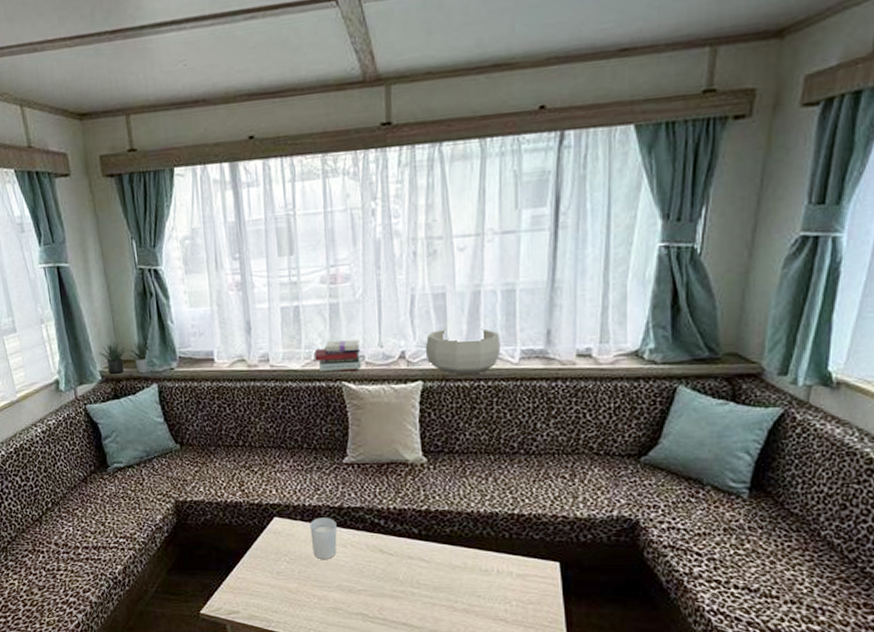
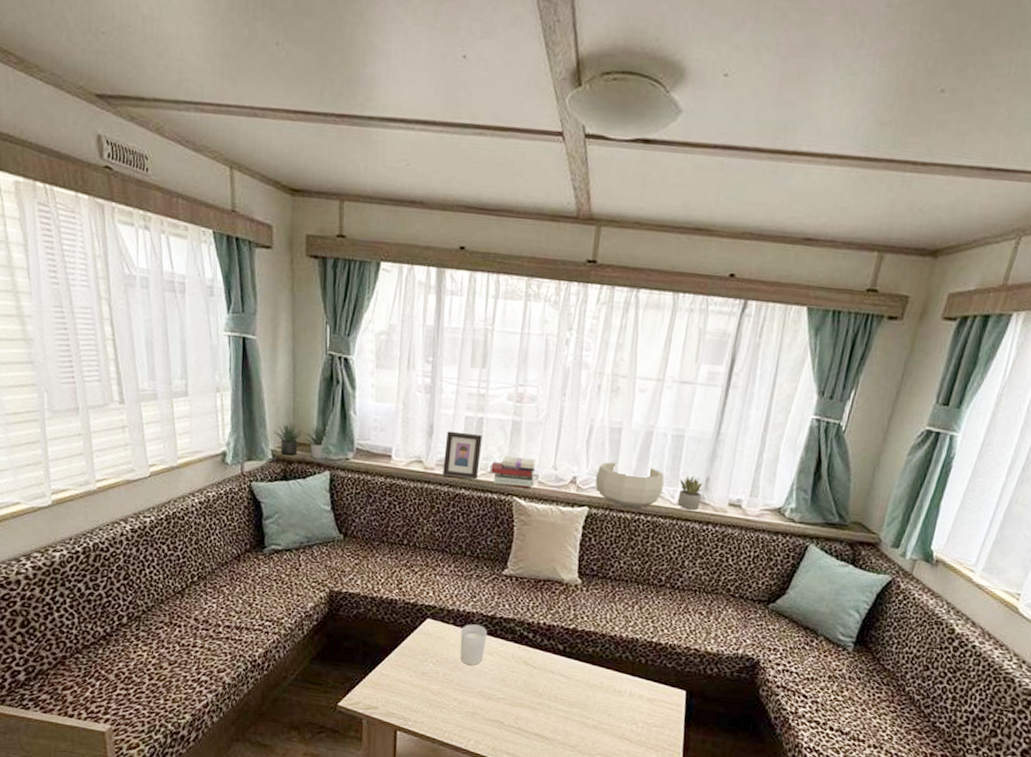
picture frame: none [264,323,303,371] -> present [442,430,482,480]
succulent plant: none [517,330,545,368] -> present [676,475,703,510]

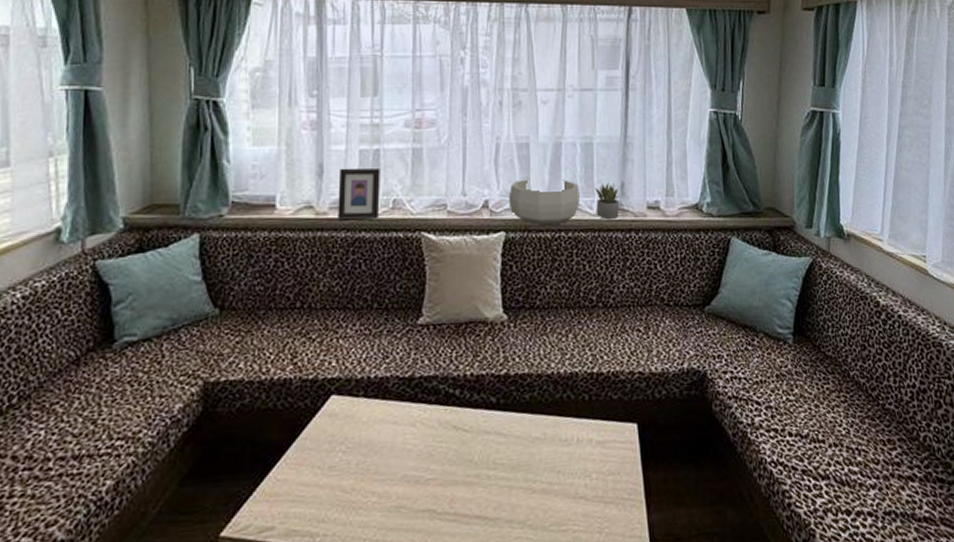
succulent plant: present [275,423,328,460] -> none [127,181,195,223]
candle holder: present [460,624,487,666] -> none [374,391,405,446]
books: present [490,456,536,488] -> none [393,187,444,221]

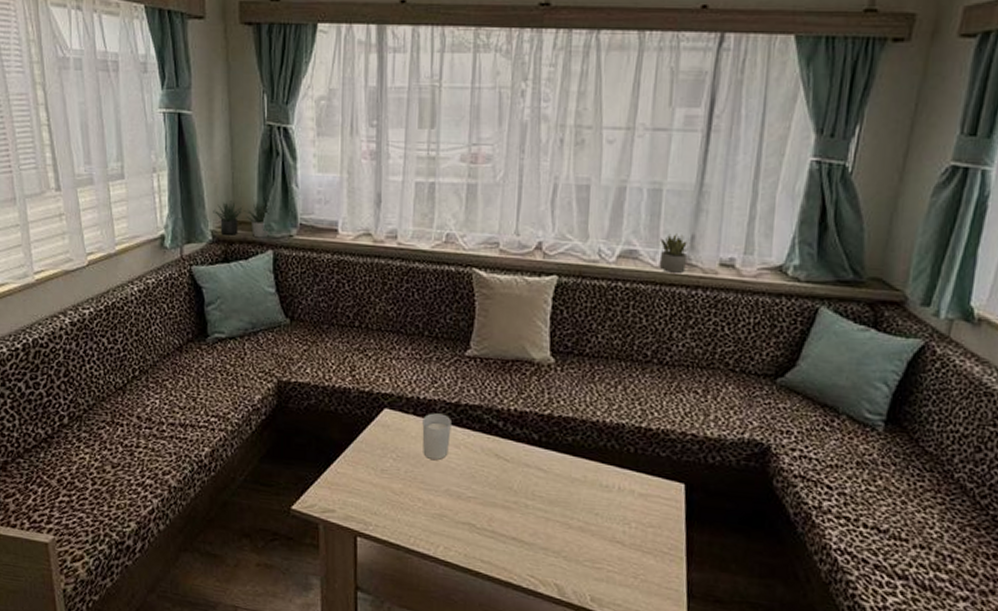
succulent plant: none [127,181,195,223] -> present [214,201,269,238]
picture frame: present [338,167,380,220] -> none [394,199,435,252]
candle holder: none [374,391,405,446] -> present [422,413,451,461]
decorative bowl: present [508,179,581,225] -> none [563,223,643,274]

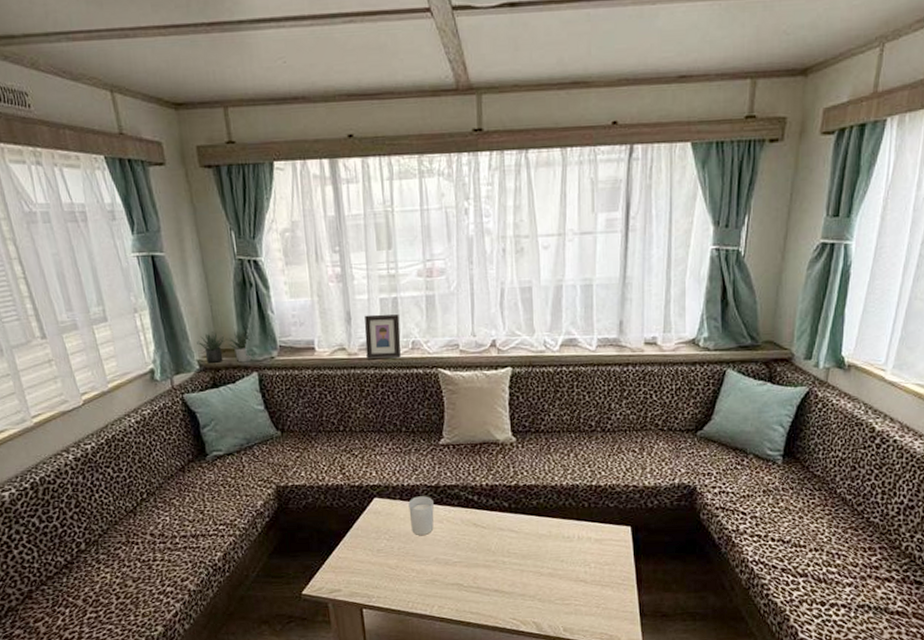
picture frame: none [394,199,435,252] -> present [364,314,401,359]
succulent plant: present [659,233,688,273] -> none [594,321,618,354]

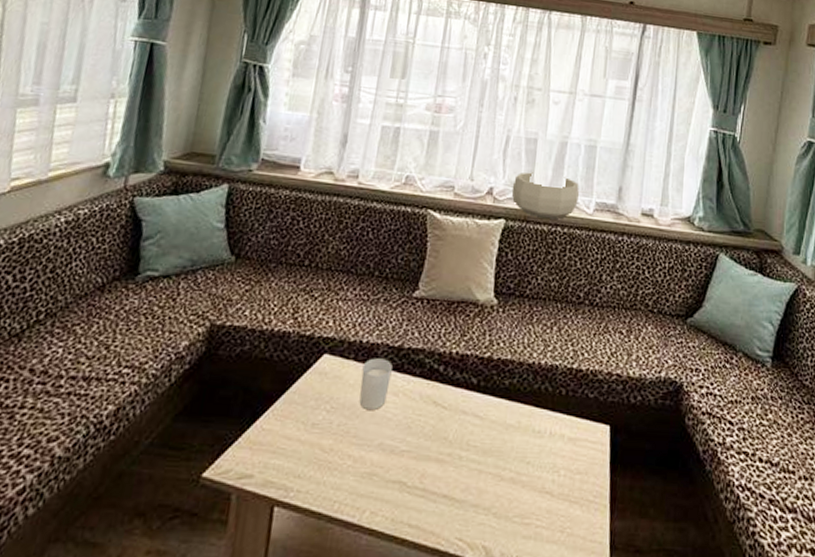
succulent plant: present [198,330,252,364] -> none [171,132,232,172]
picture frame: present [364,314,401,359] -> none [354,140,399,192]
decorative bowl: none [513,319,581,361] -> present [511,172,580,219]

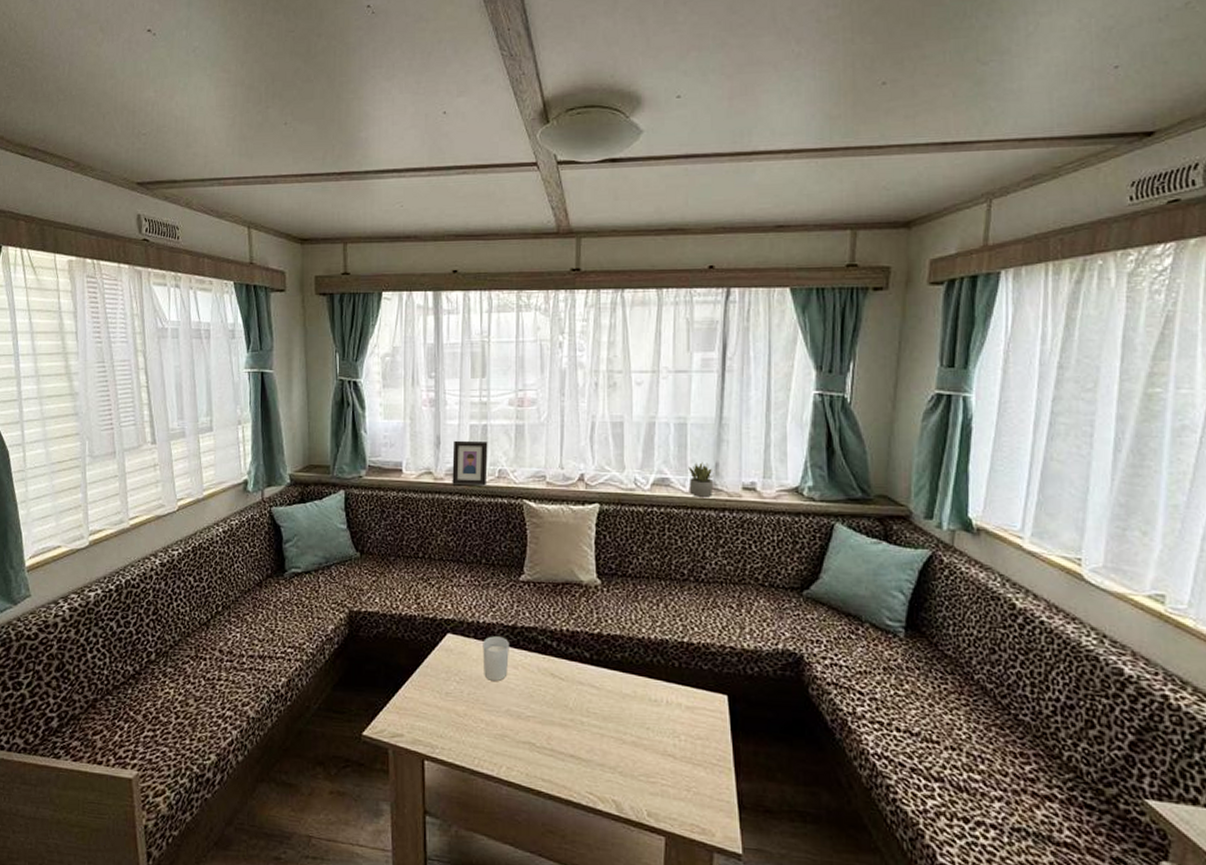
picture frame: none [354,140,399,192] -> present [452,440,488,486]
decorative bowl: present [511,172,580,219] -> none [603,456,674,500]
succulent plant: none [592,185,617,221] -> present [688,462,714,497]

